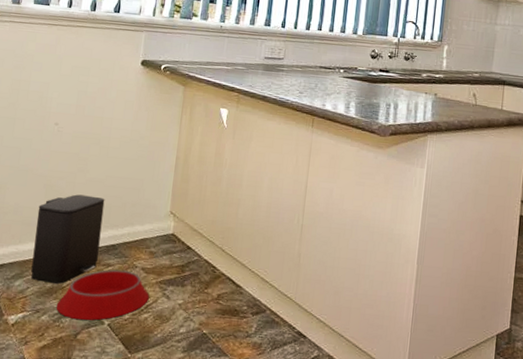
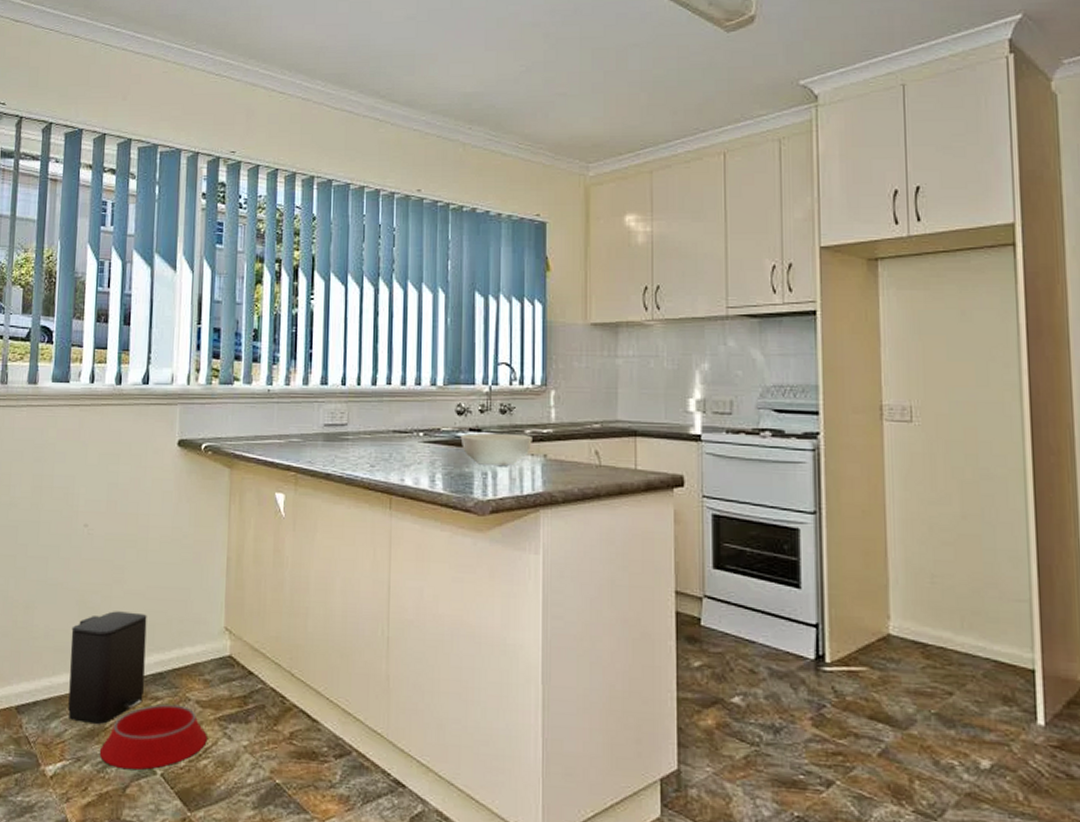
bowl: none [372,73,427,101] -> present [460,433,532,467]

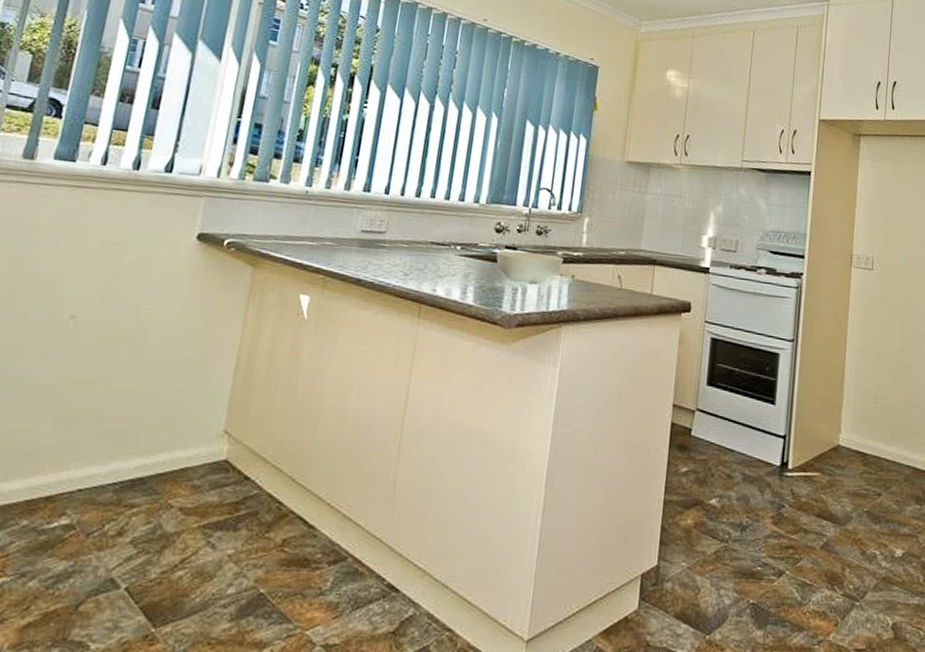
pedal bin: present [68,611,147,724] -> none [18,411,134,535]
pet bowl: present [99,704,207,770] -> none [51,511,187,585]

